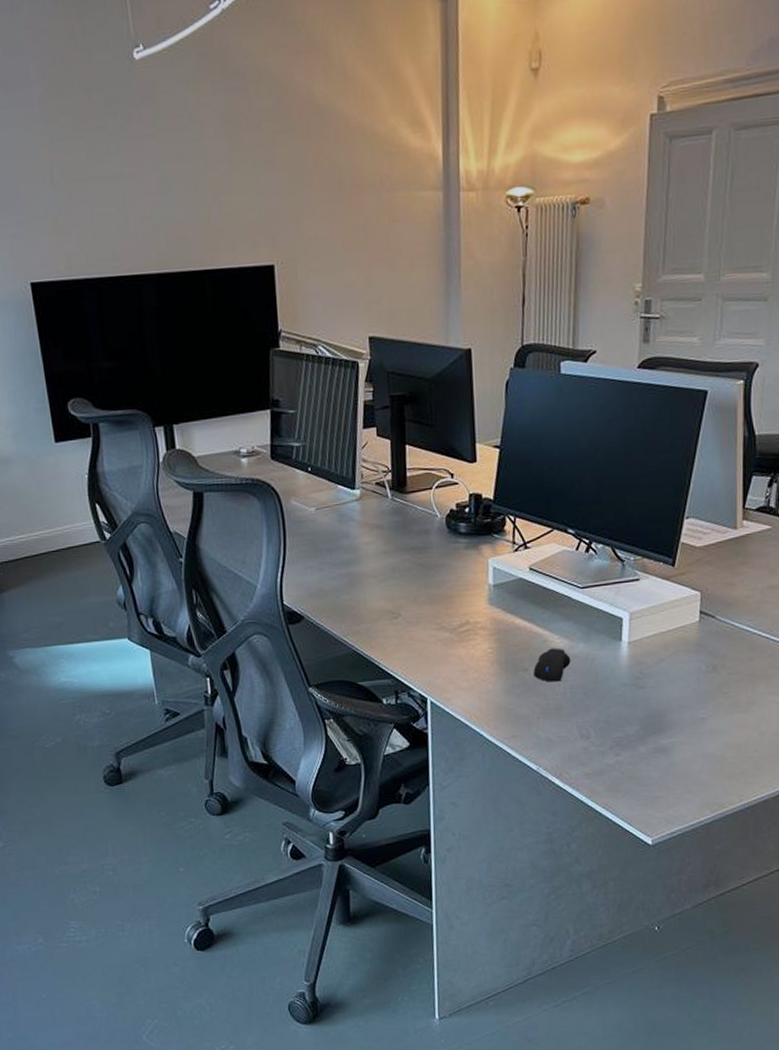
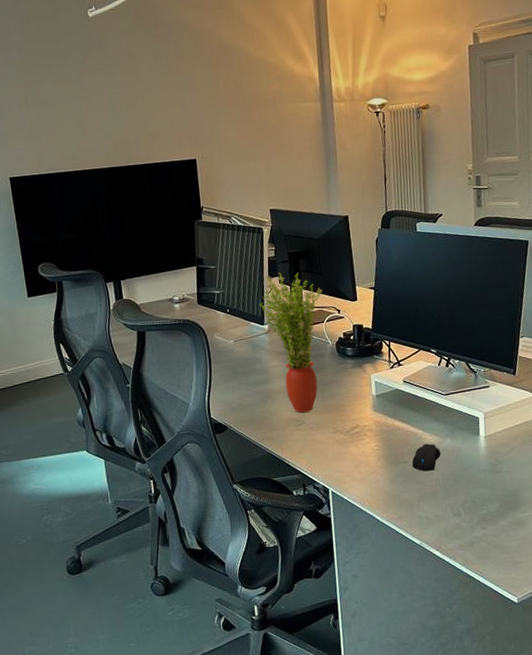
potted plant: none [350,421,432,603] -> present [259,272,323,413]

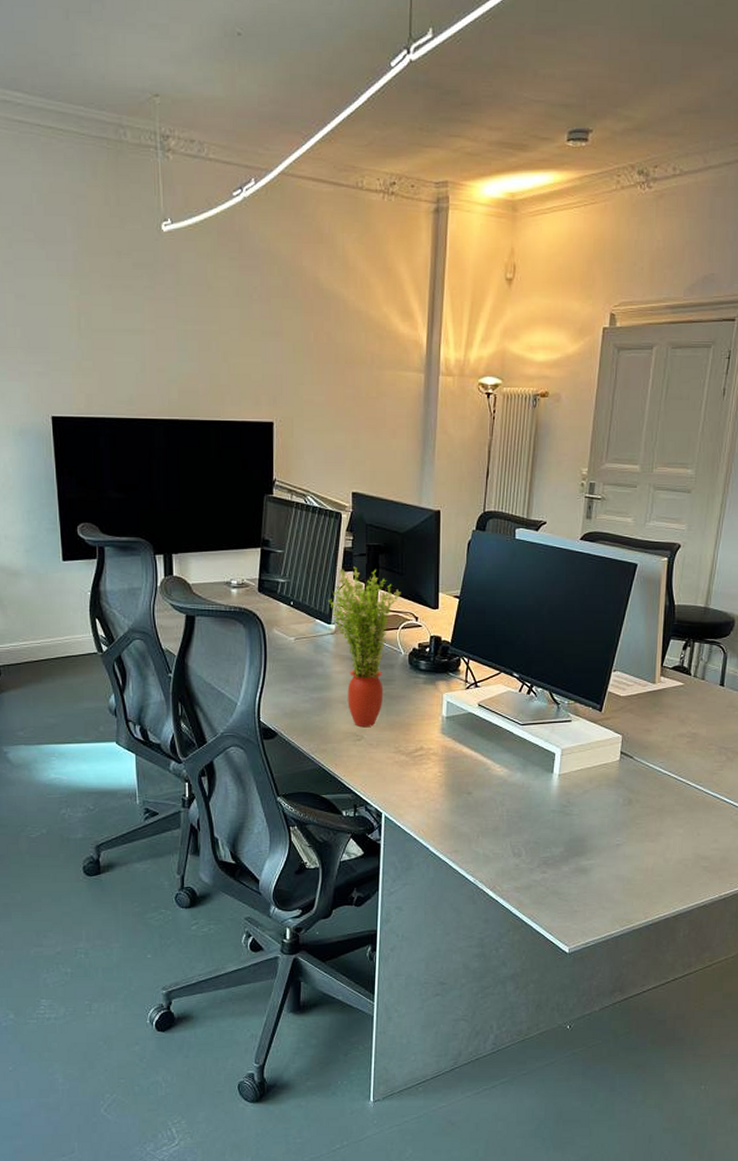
computer mouse: present [412,443,441,472] -> none [476,775,509,805]

